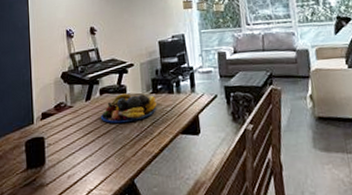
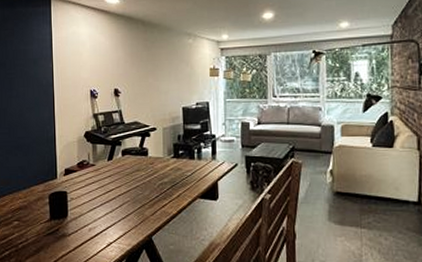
fruit bowl: present [100,93,157,124] -> none [121,156,177,184]

